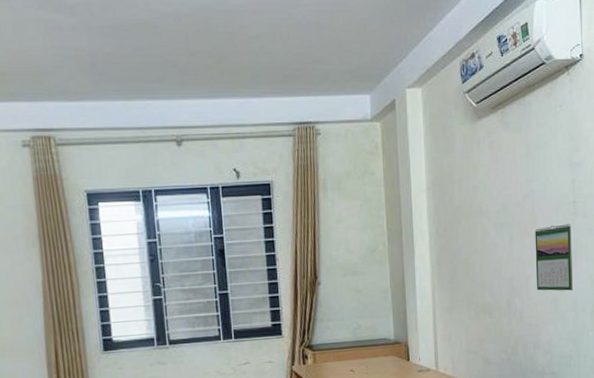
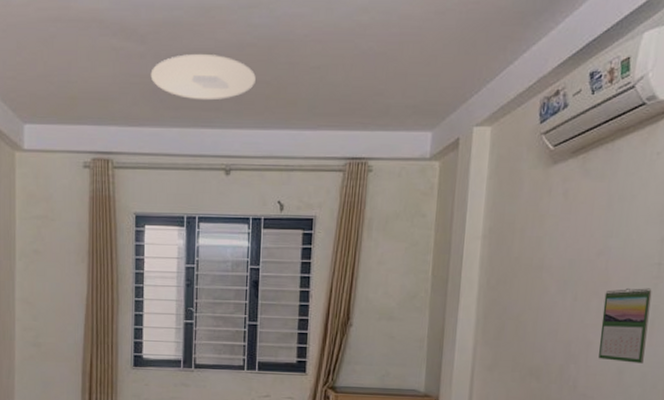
ceiling light: none [85,24,196,72] -> present [150,53,256,101]

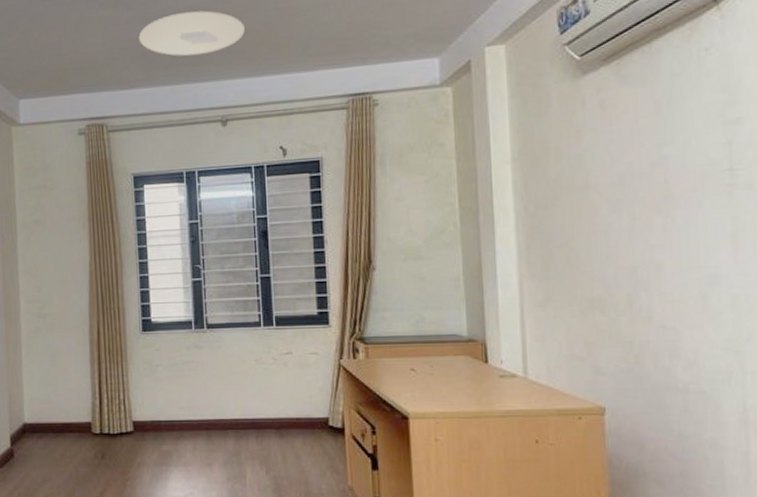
calendar: present [598,287,652,364] -> none [669,198,731,285]

